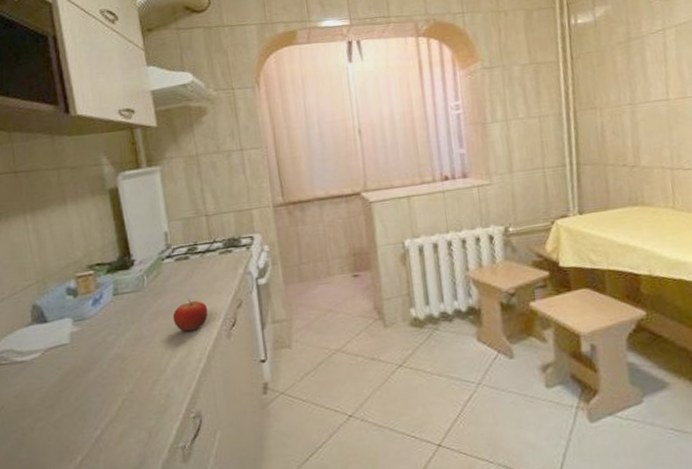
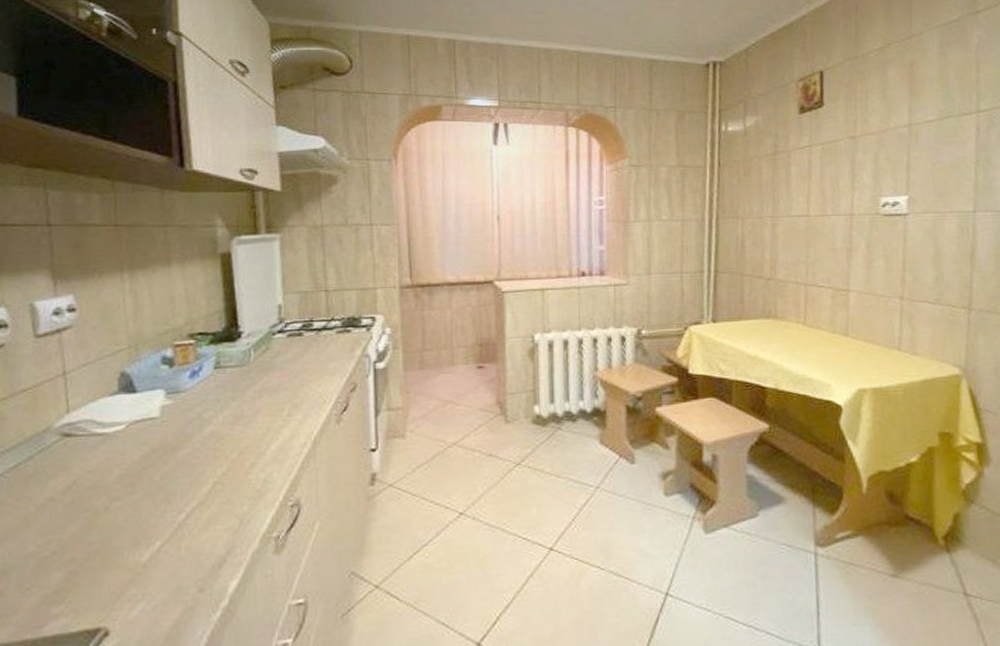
fruit: present [172,299,209,332] -> none [279,379,319,413]

